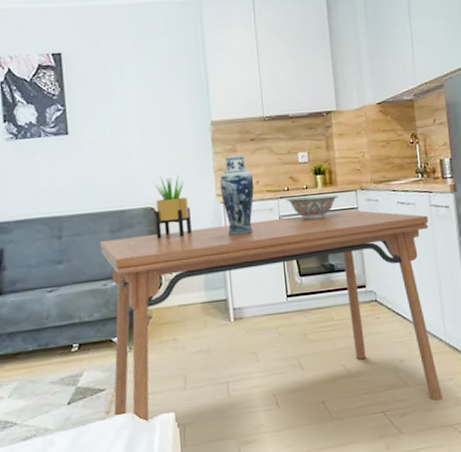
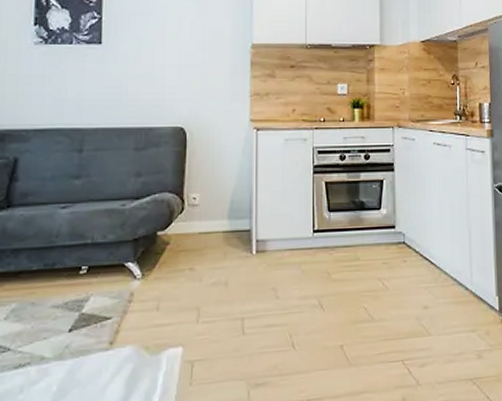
dining table: present [100,209,443,424] -> none [118,146,464,358]
potted plant: present [152,175,192,239] -> none [183,95,221,161]
vase: present [219,155,254,235] -> none [255,81,290,163]
decorative bowl: present [285,194,339,219] -> none [321,129,375,153]

